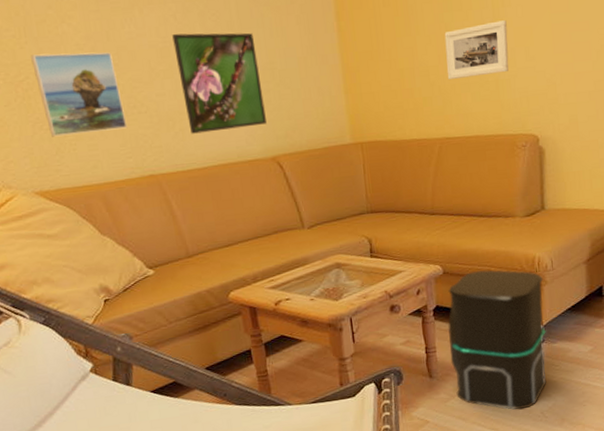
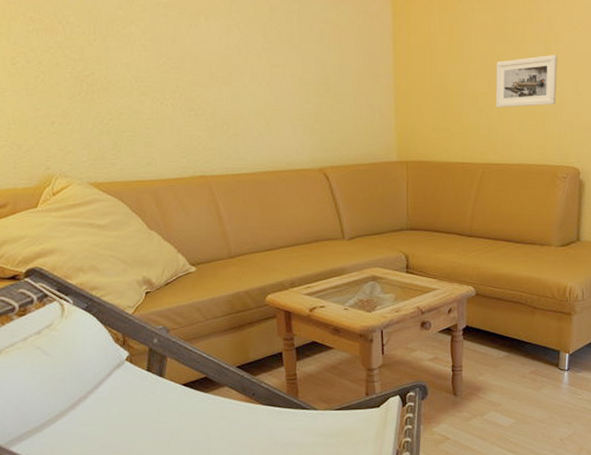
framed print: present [31,52,128,137] -> none [98,52,184,132]
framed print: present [172,32,267,134] -> none [234,43,317,140]
speaker: present [447,270,547,410] -> none [475,294,573,435]

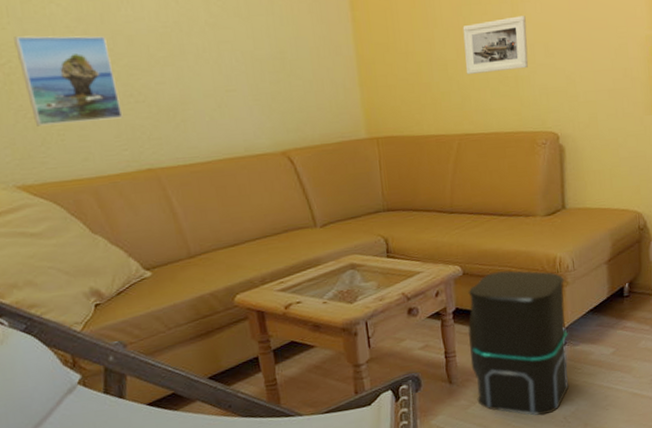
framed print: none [98,52,184,132] -> present [14,35,123,126]
speaker: none [475,294,573,435] -> present [467,270,570,416]

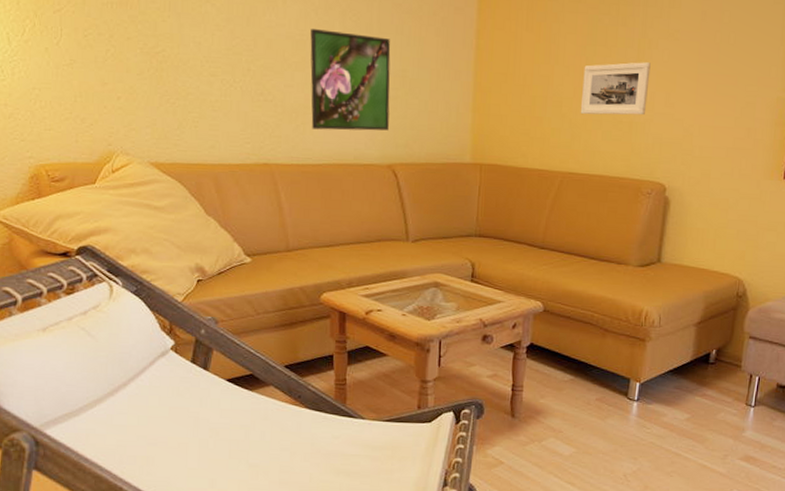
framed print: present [14,35,123,126] -> none [171,29,251,114]
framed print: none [174,18,276,126] -> present [310,29,391,131]
speaker: present [467,270,570,416] -> none [536,313,648,468]

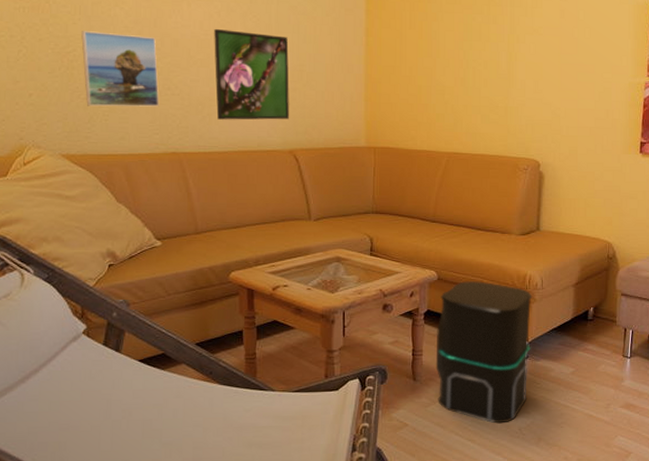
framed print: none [171,29,251,114] -> present [81,31,160,107]
speaker: none [536,313,648,468] -> present [435,280,533,424]
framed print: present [580,62,651,115] -> none [461,54,520,101]

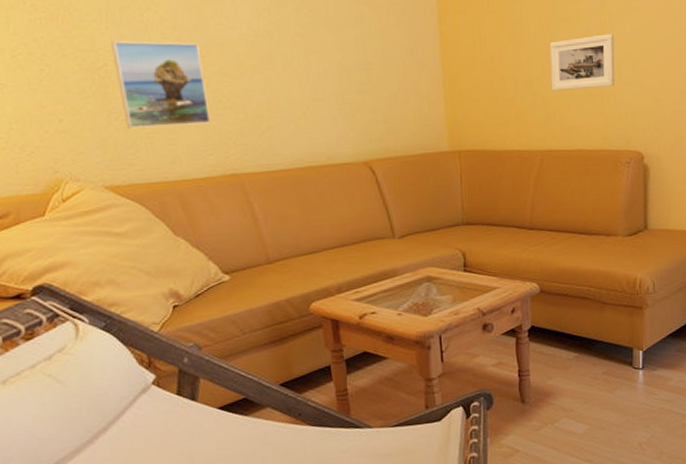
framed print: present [214,29,289,120] -> none [265,28,360,133]
speaker: present [435,280,533,424] -> none [542,290,646,441]
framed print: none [461,54,520,101] -> present [550,34,615,92]

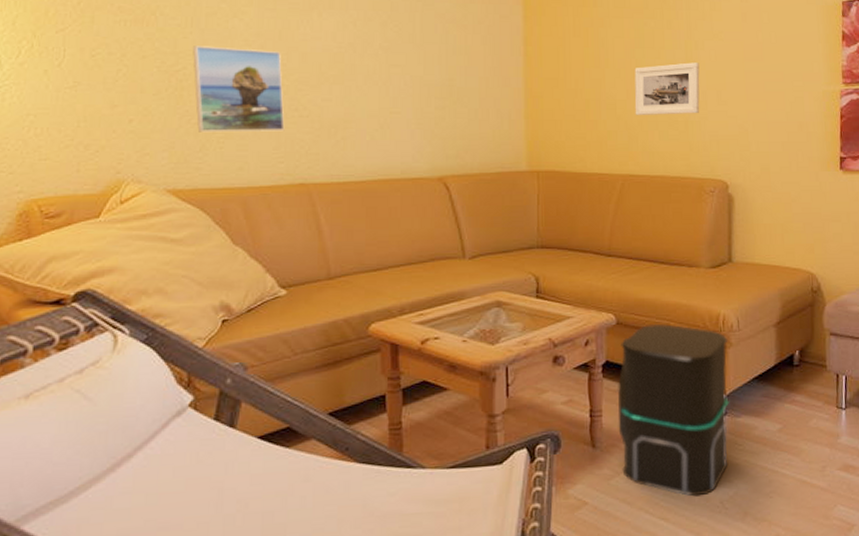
speaker: none [542,290,646,441] -> present [617,323,729,497]

